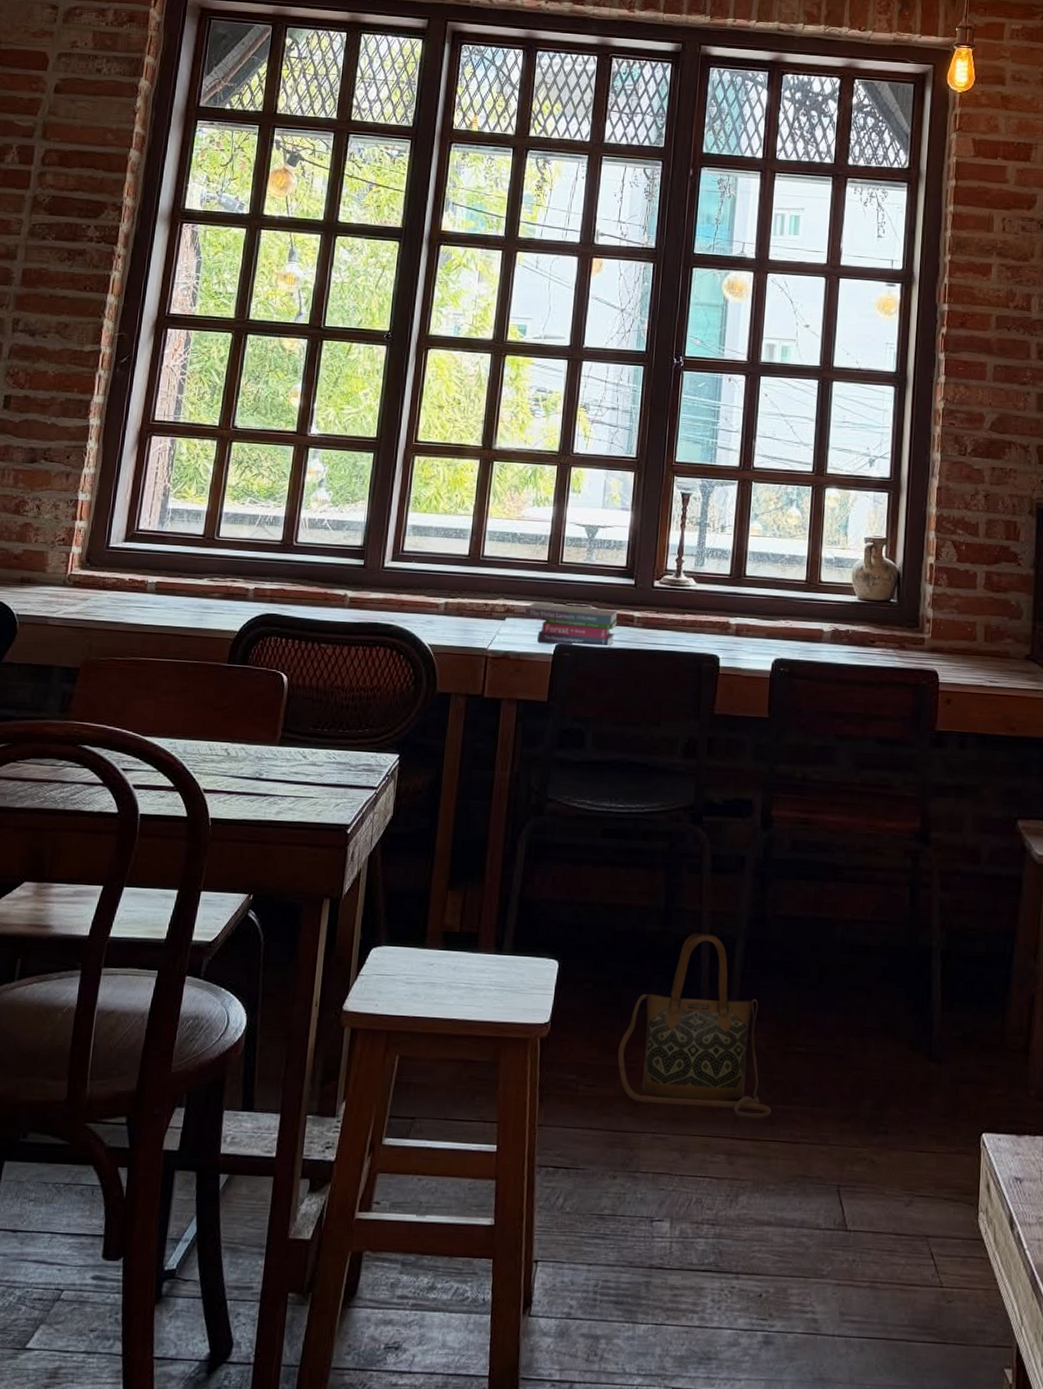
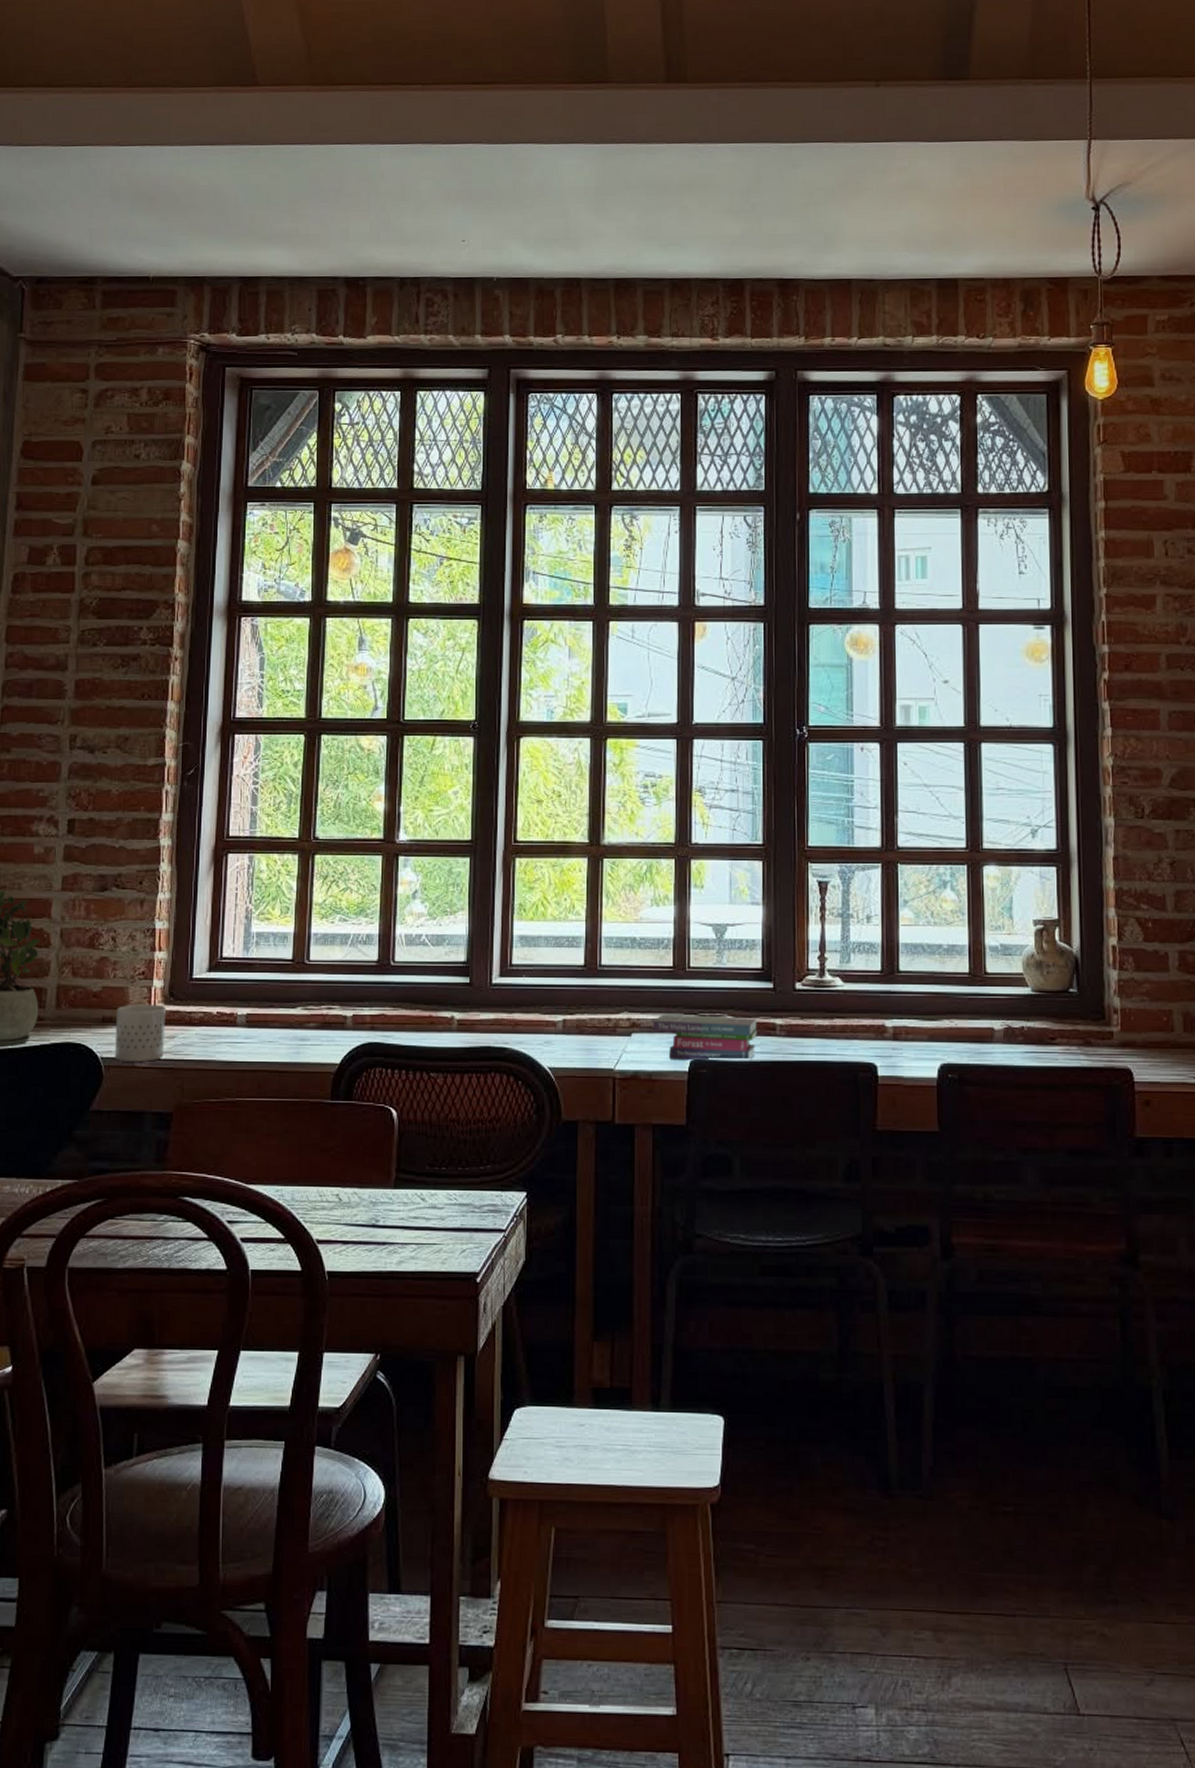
mug: none [29,567,82,621] -> present [114,1004,166,1062]
handbag: present [617,933,772,1120] -> none [799,1380,981,1590]

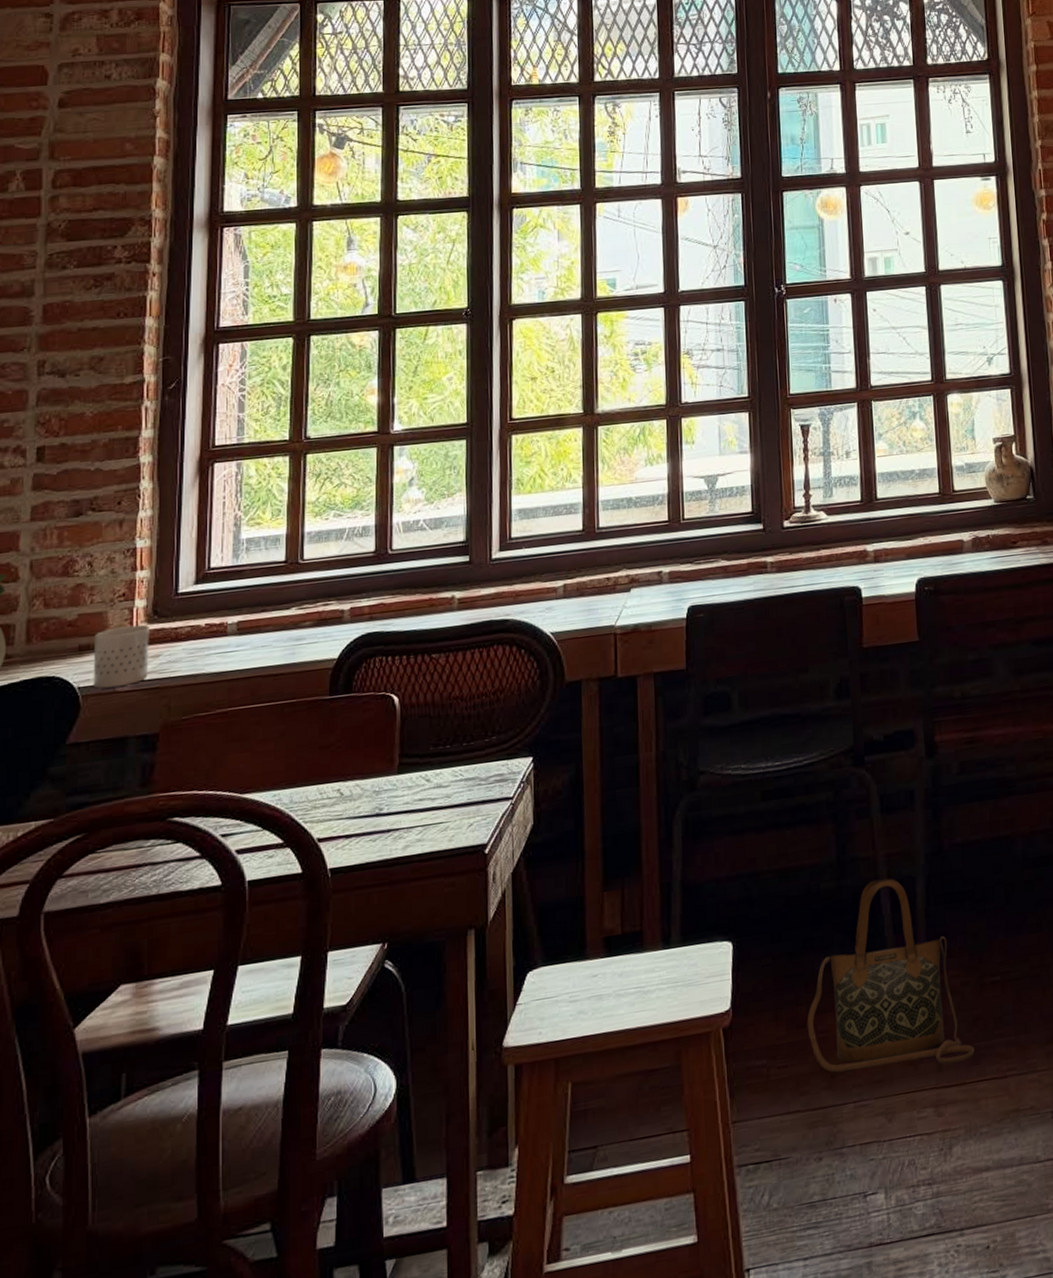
books: present [653,1014,757,1061] -> none [651,559,750,608]
handbag: none [799,1380,981,1590] -> present [807,878,975,1073]

